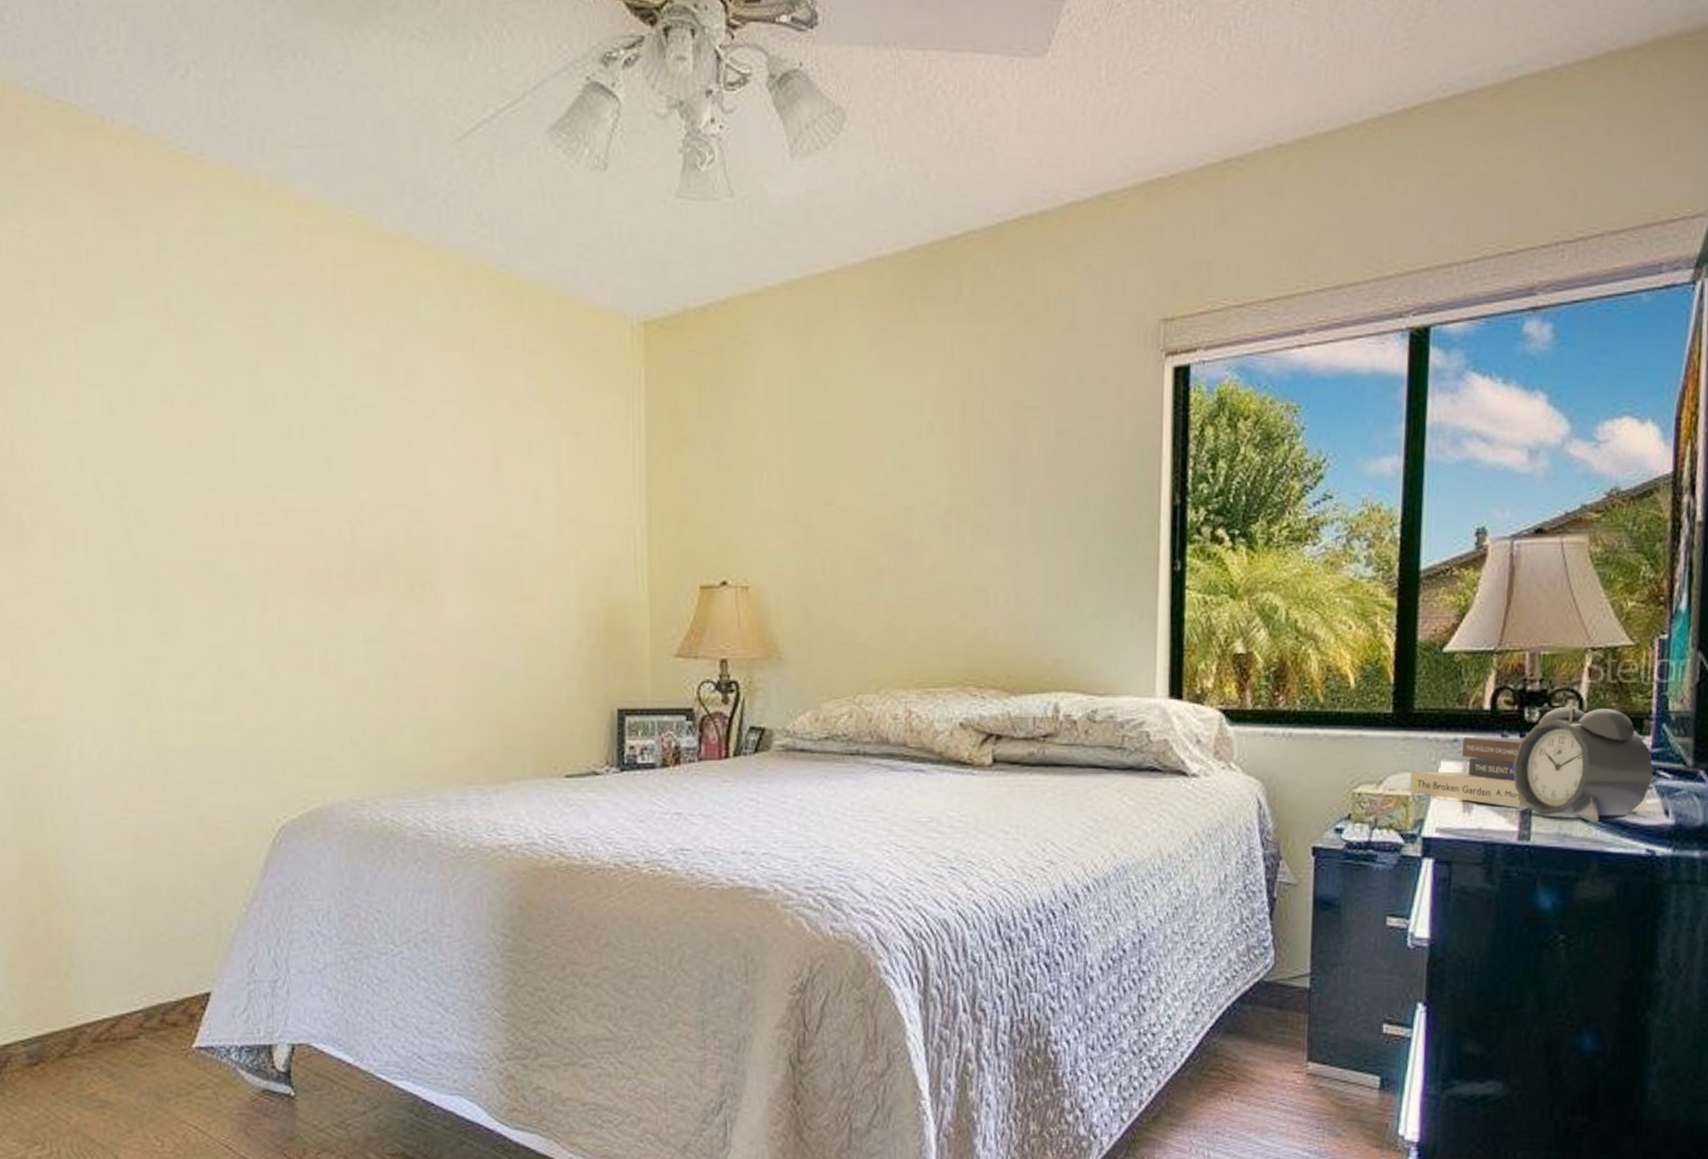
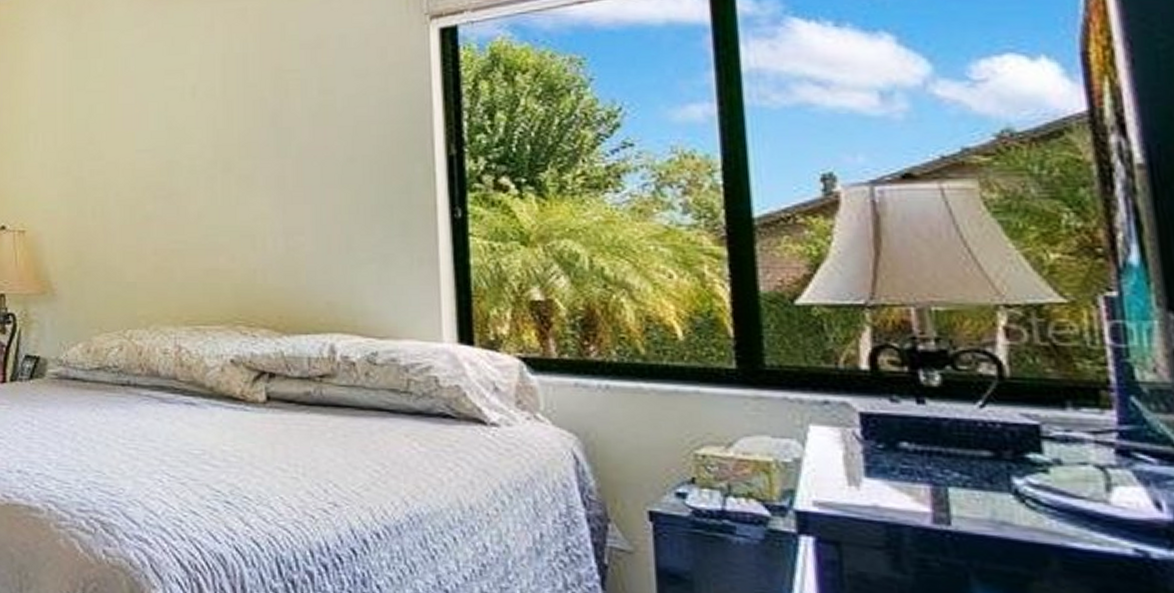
books: present [1410,736,1655,812] -> none [769,399,1134,503]
alarm clock: present [1513,706,1653,826] -> none [911,370,1128,515]

